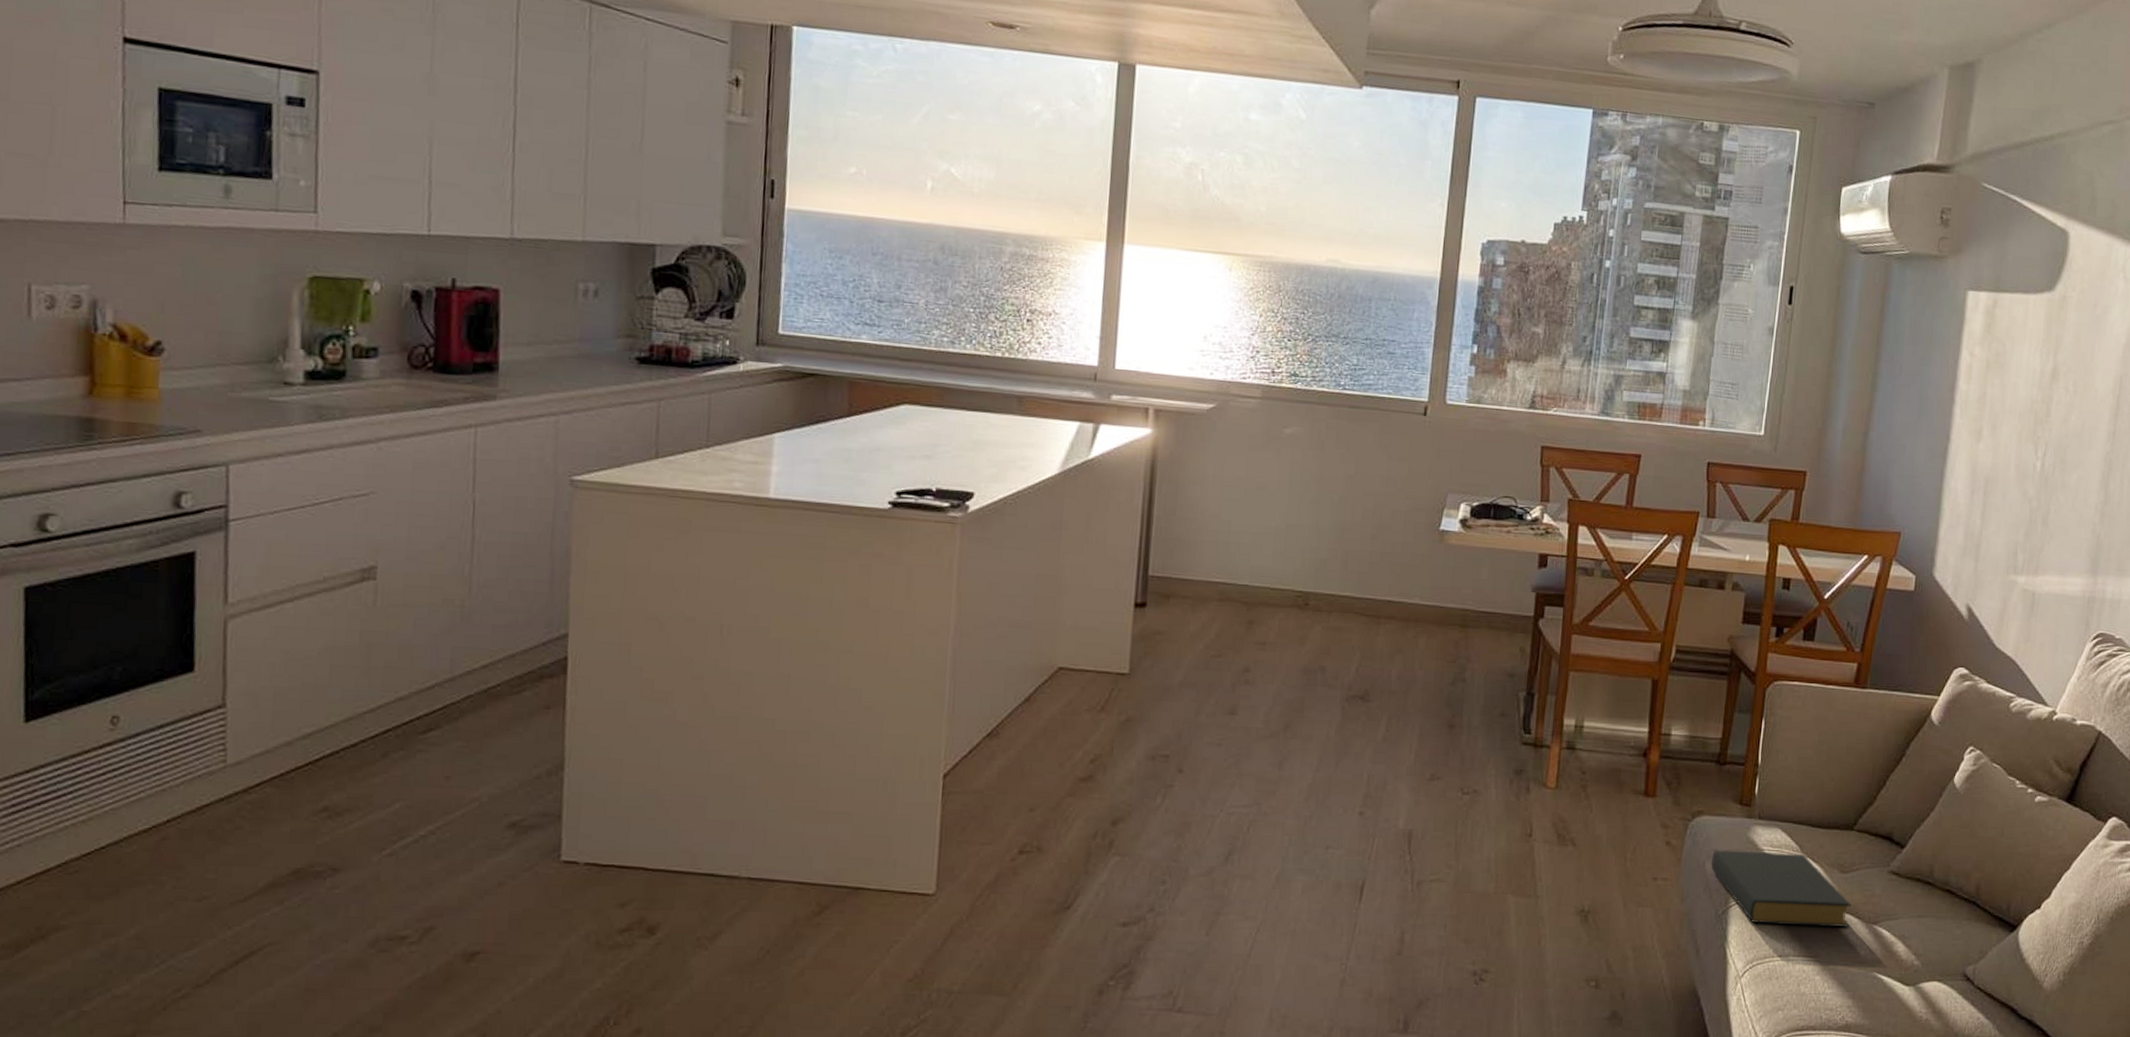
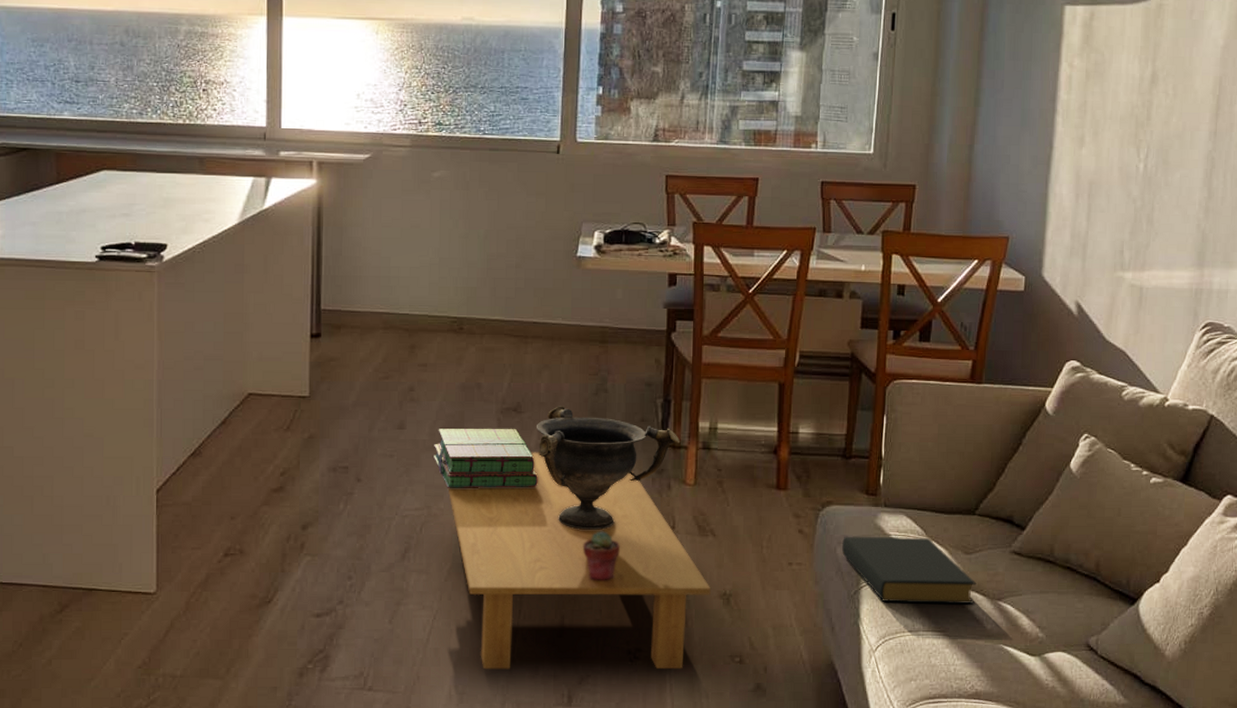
stack of books: none [1267,716,1385,786] -> present [434,429,539,488]
coffee table: none [1281,745,1569,994] -> present [447,452,712,670]
decorative bowl: none [1384,695,1543,836] -> present [537,406,681,531]
potted succulent: none [1430,837,1471,893] -> present [583,531,620,581]

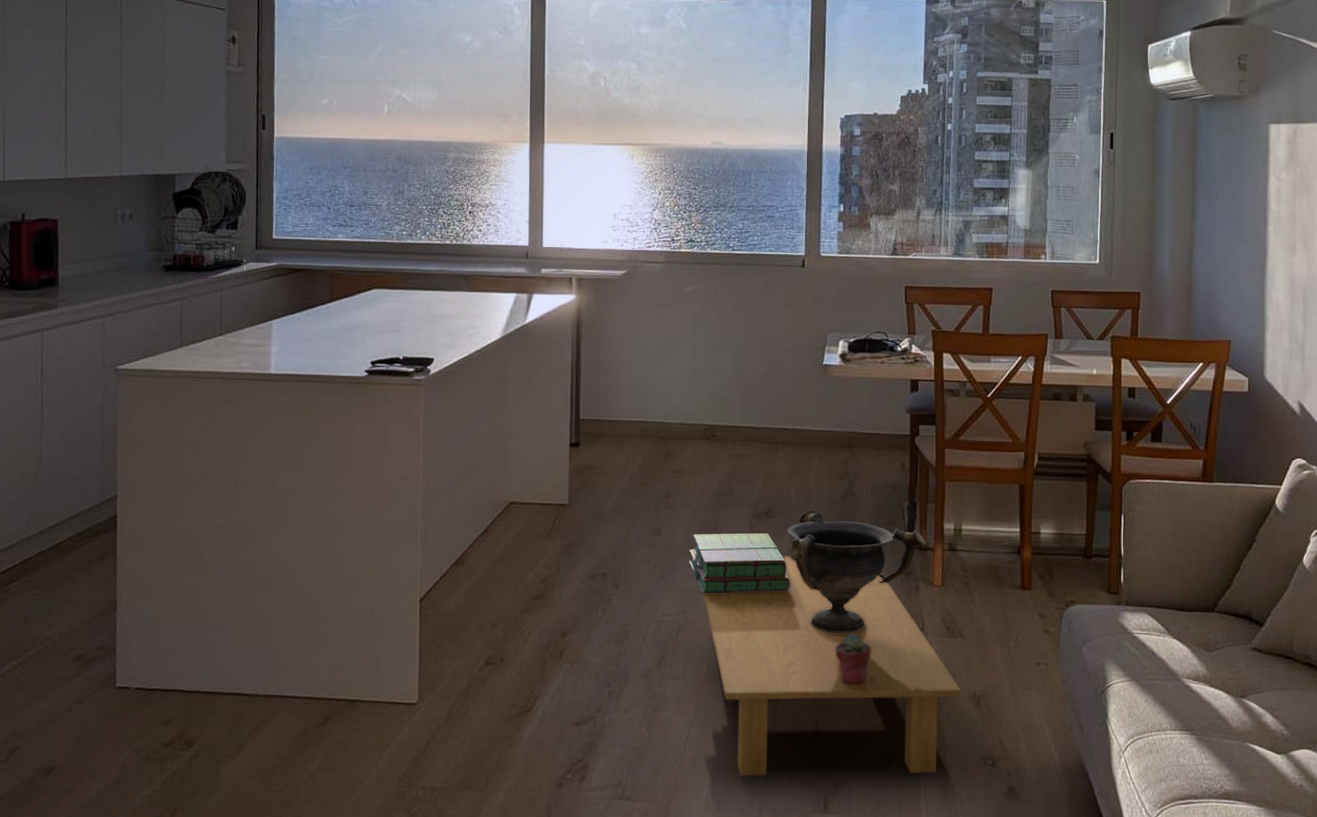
hardback book: present [842,536,977,605] -> none [1087,634,1220,703]

